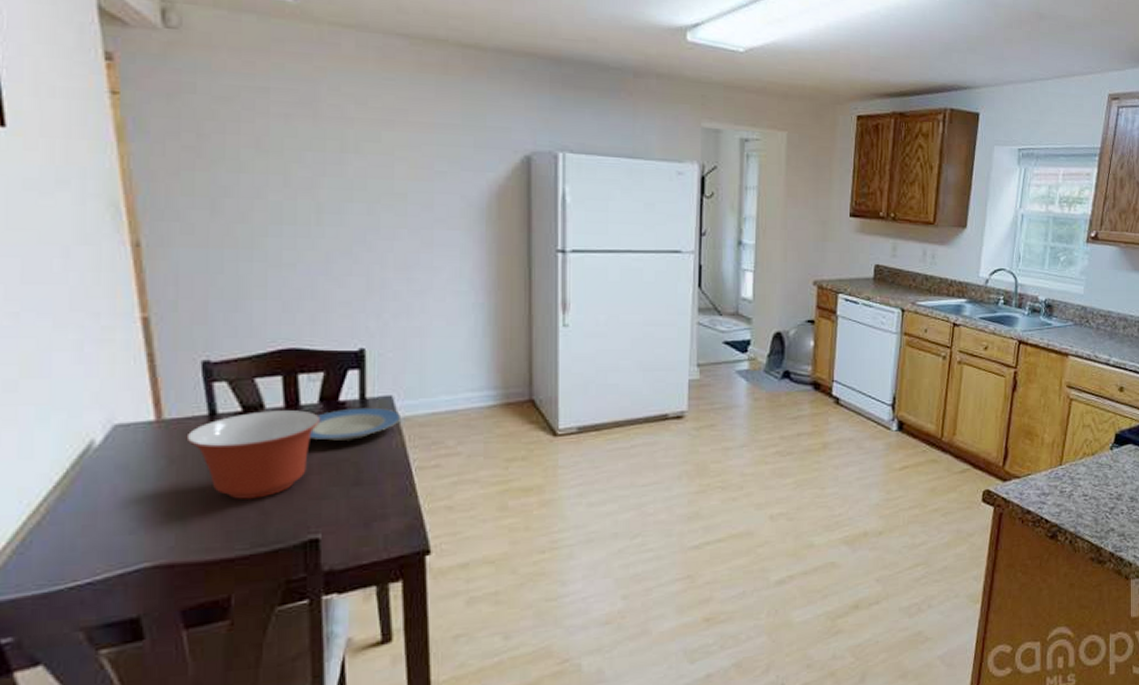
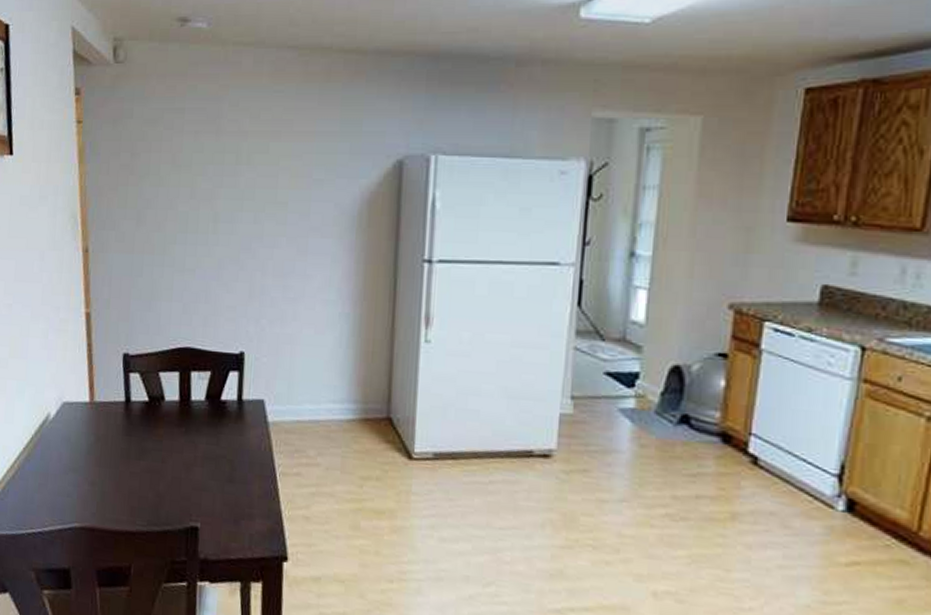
mixing bowl: present [186,410,321,499] -> none [108,402,206,482]
plate: present [309,407,402,442] -> none [196,408,271,440]

